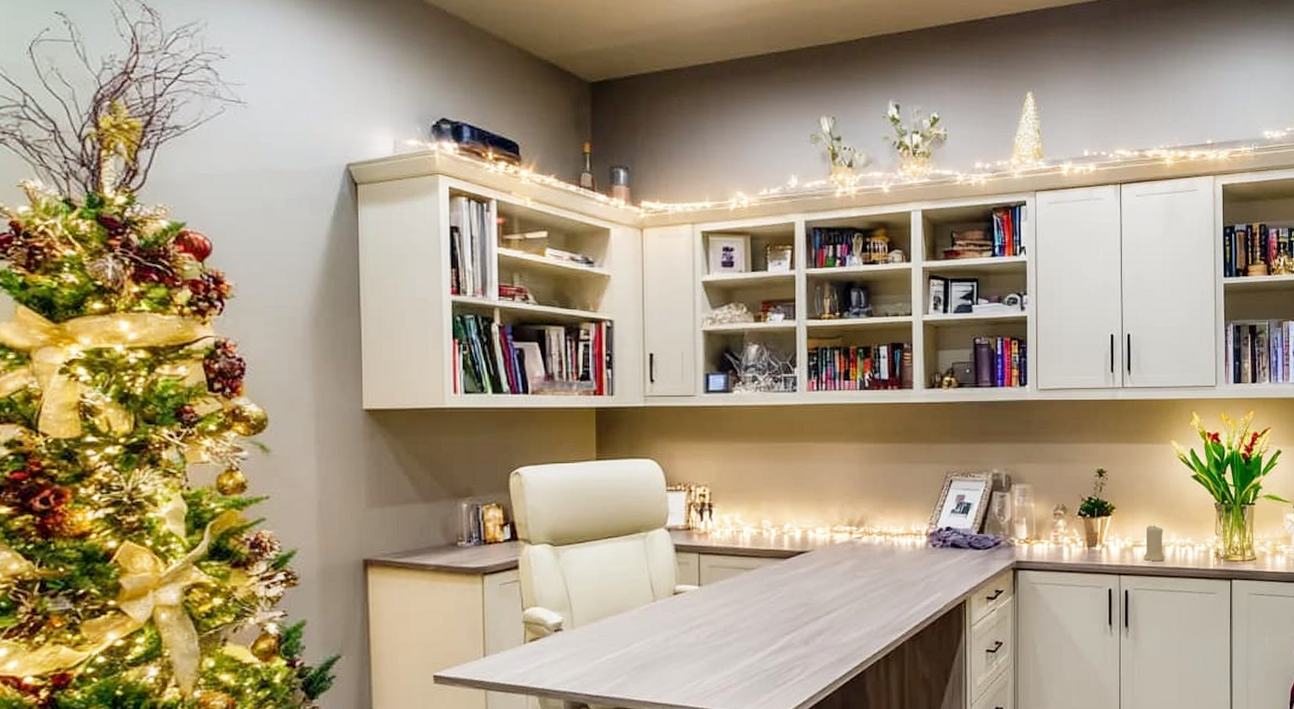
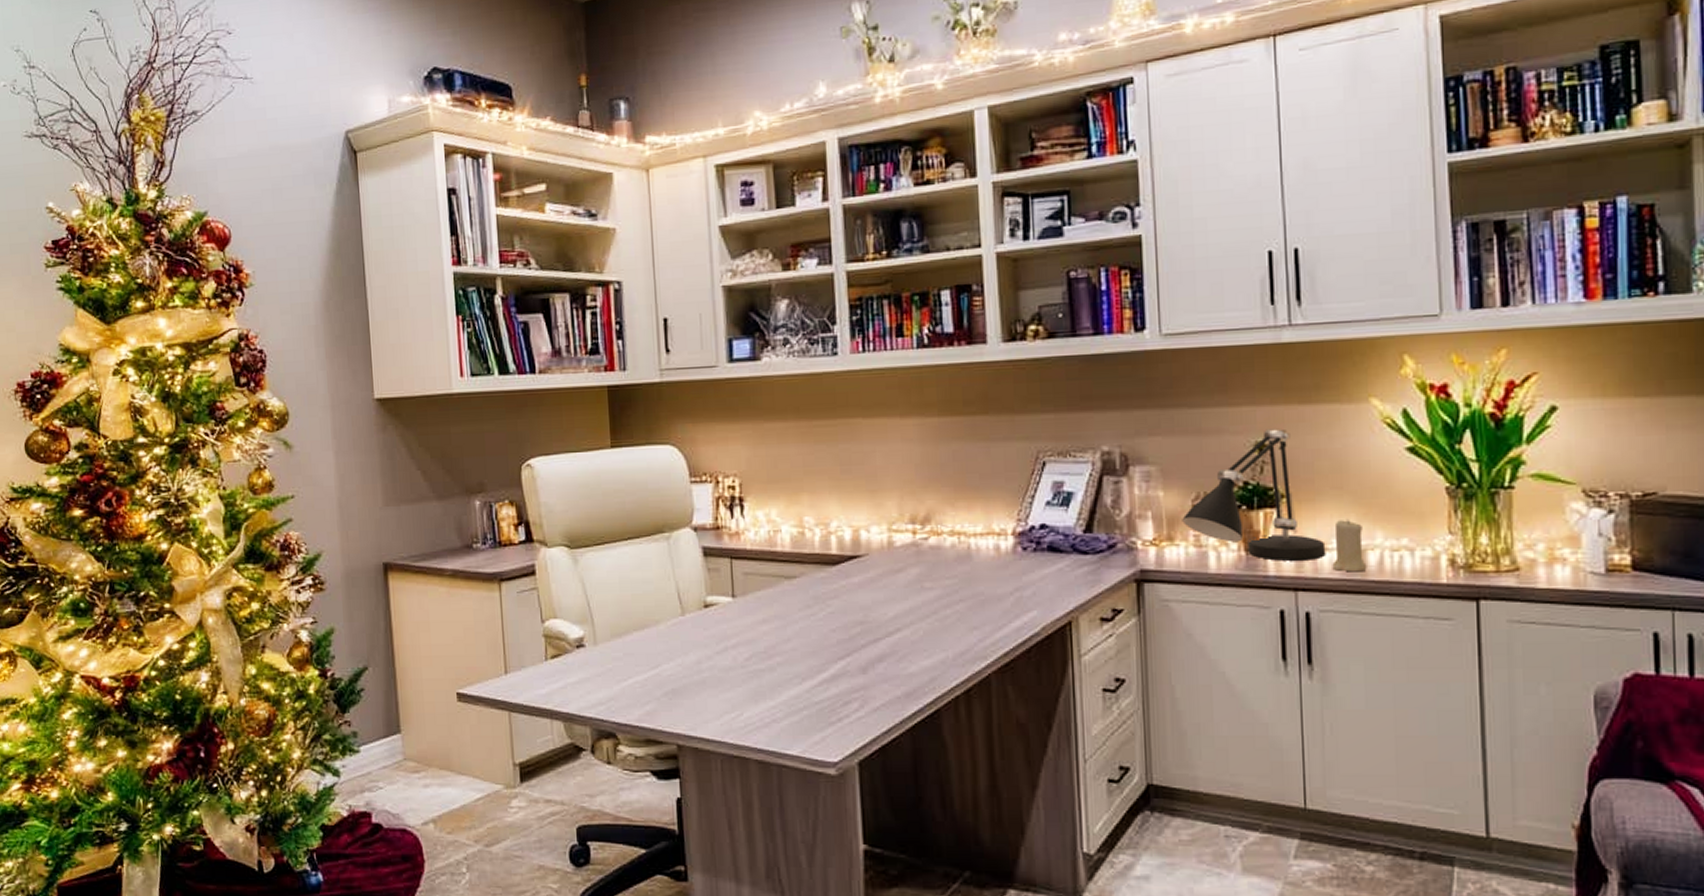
desk lamp: none [1046,460,1140,554] -> present [1182,428,1326,561]

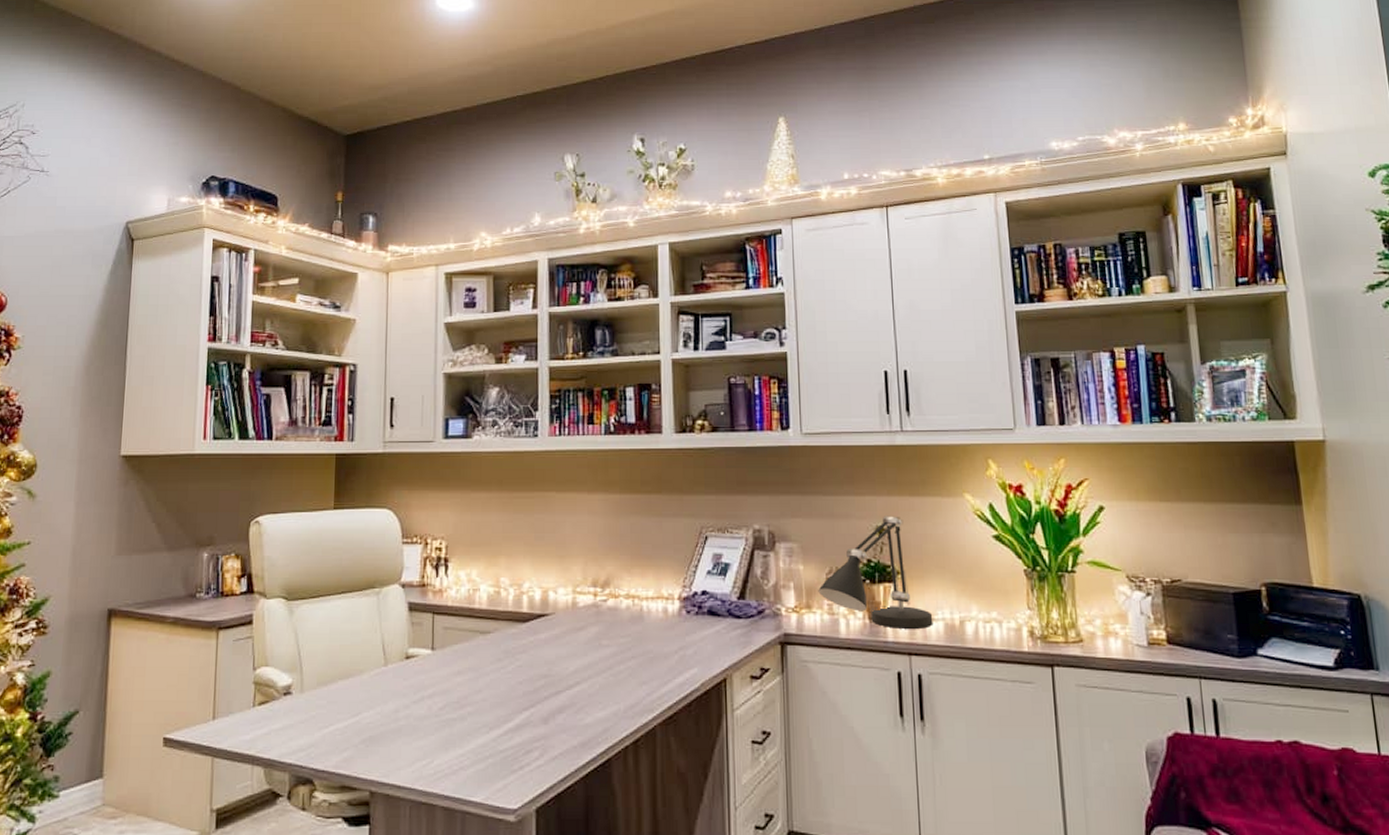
candle: present [1332,518,1367,572] -> none [938,593,966,640]

